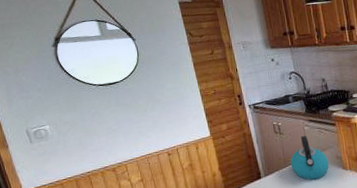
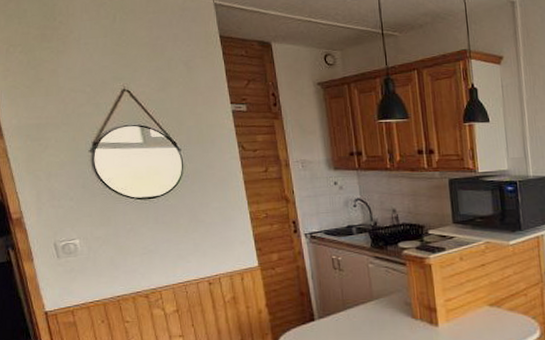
kettle: present [290,136,329,180] -> none [349,275,396,328]

